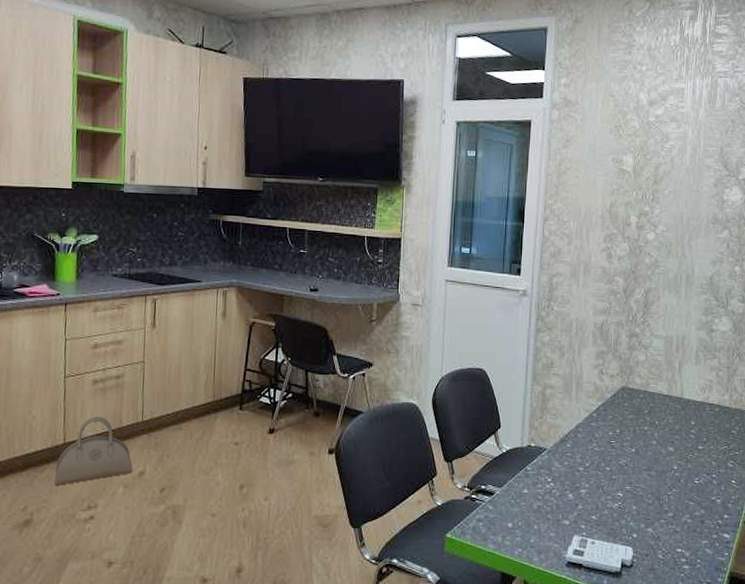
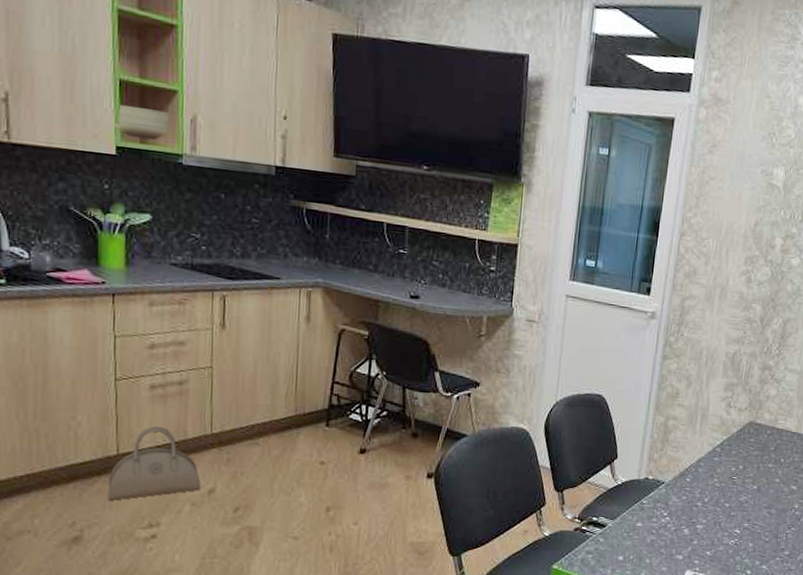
bowl: none [69,149,115,175] -> present [112,105,171,140]

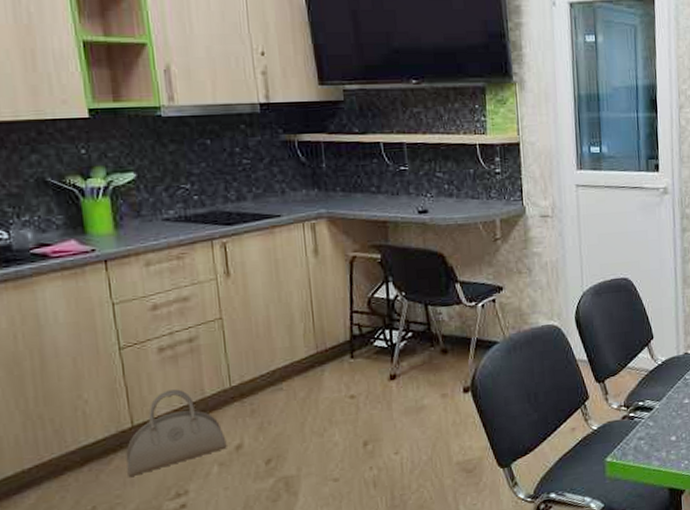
bowl: present [112,105,171,140] -> none [80,66,144,97]

